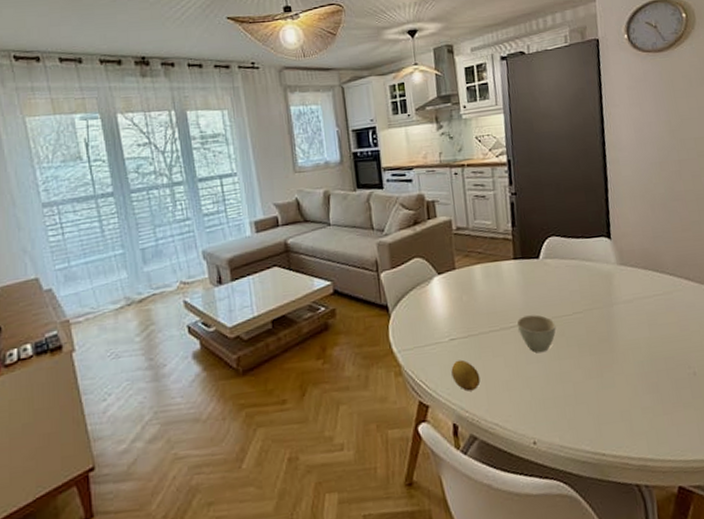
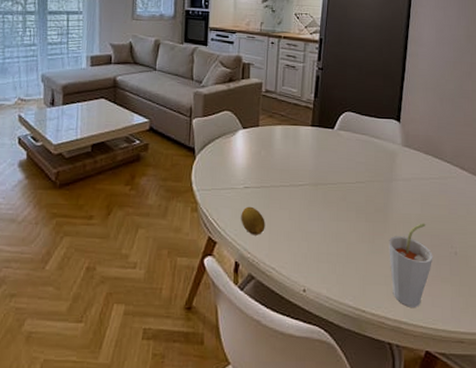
cup: present [516,314,556,353] -> none [305,177,339,212]
cup: none [619,346,671,442] -> present [389,223,433,307]

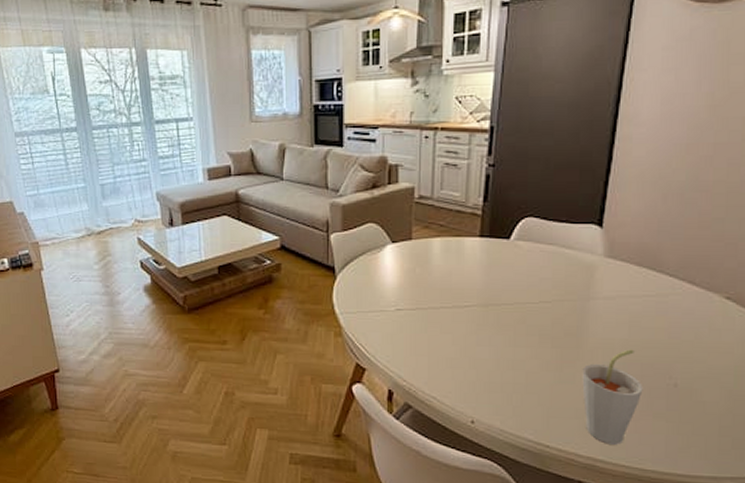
fruit: present [241,206,265,235] -> none [393,330,423,362]

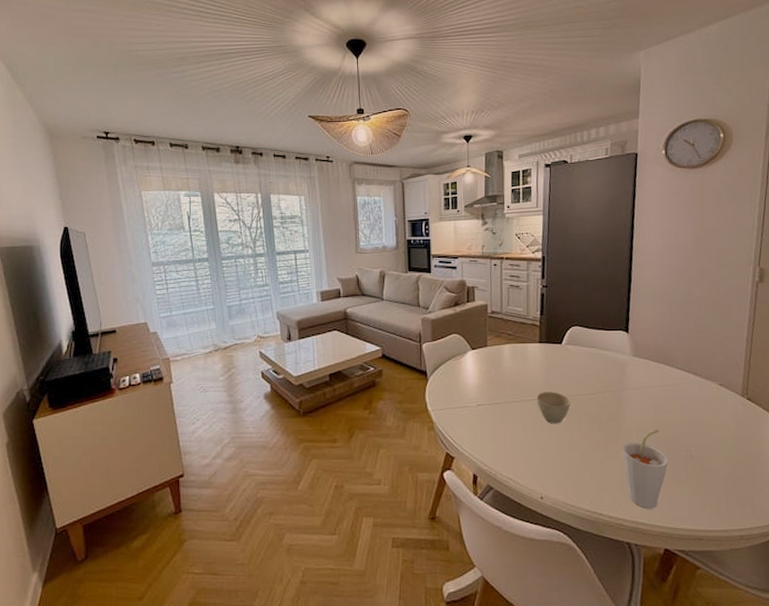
cup: none [472,297,517,337] -> present [536,392,571,424]

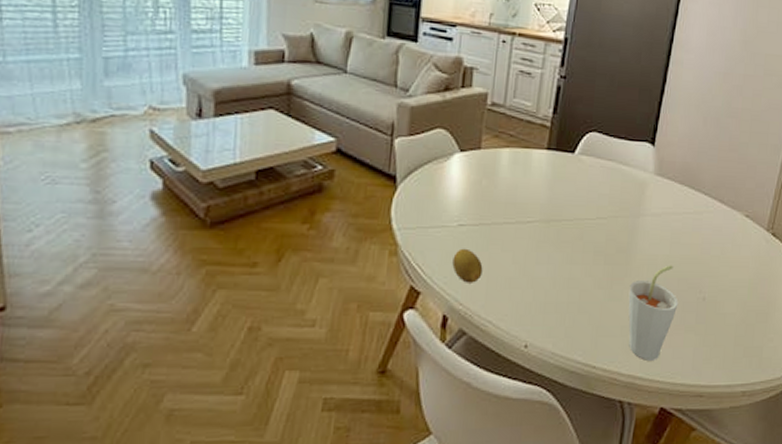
fruit: none [476,422,500,449] -> present [452,248,483,283]
cup: present [536,392,571,424] -> none [534,212,576,254]

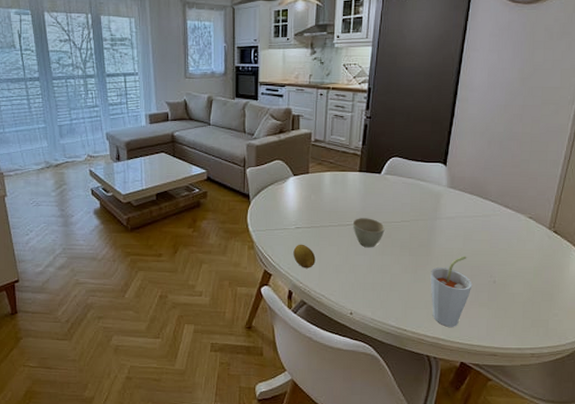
cup: none [534,212,576,254] -> present [352,218,385,248]

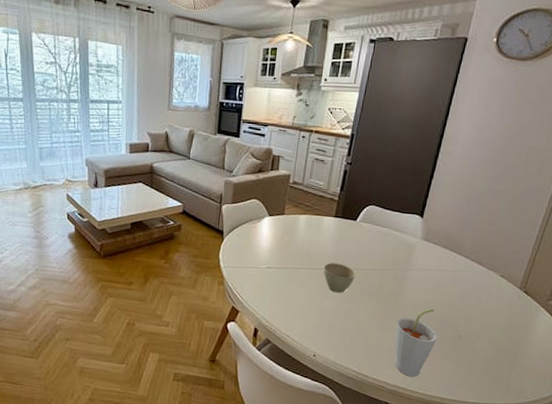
fruit: present [293,244,316,268] -> none [262,283,284,308]

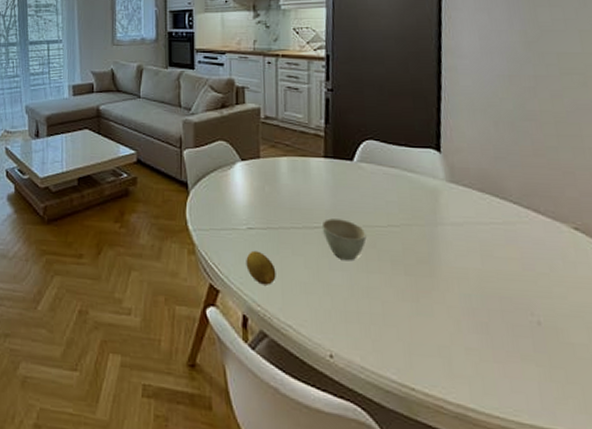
fruit: none [262,283,284,308] -> present [246,250,276,285]
cup: present [394,308,438,377] -> none [439,280,506,391]

